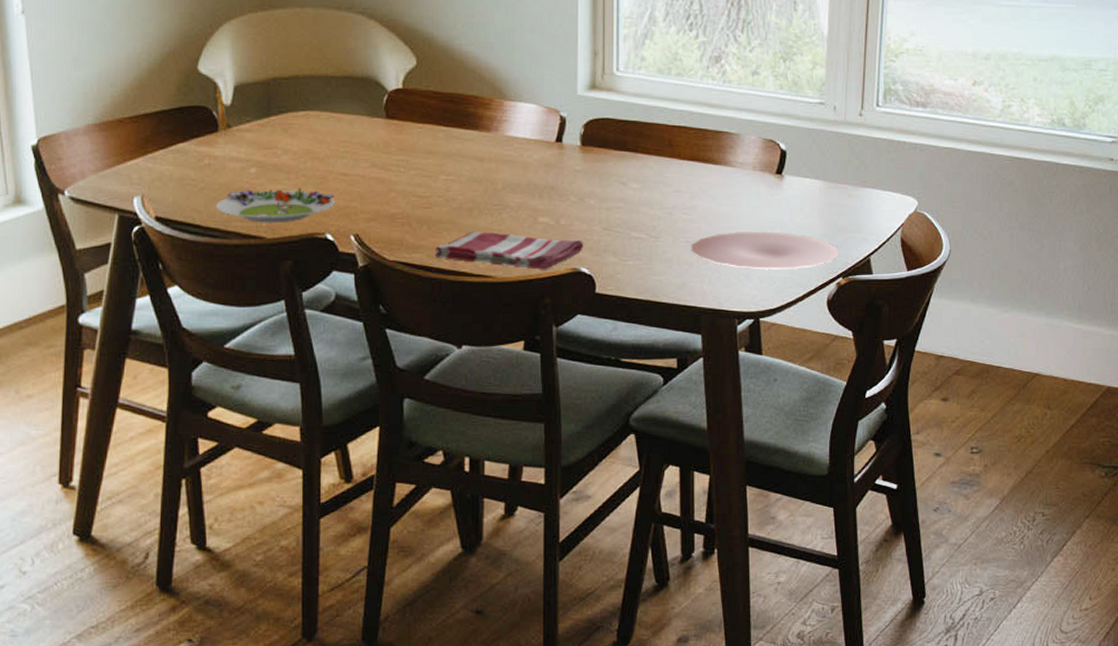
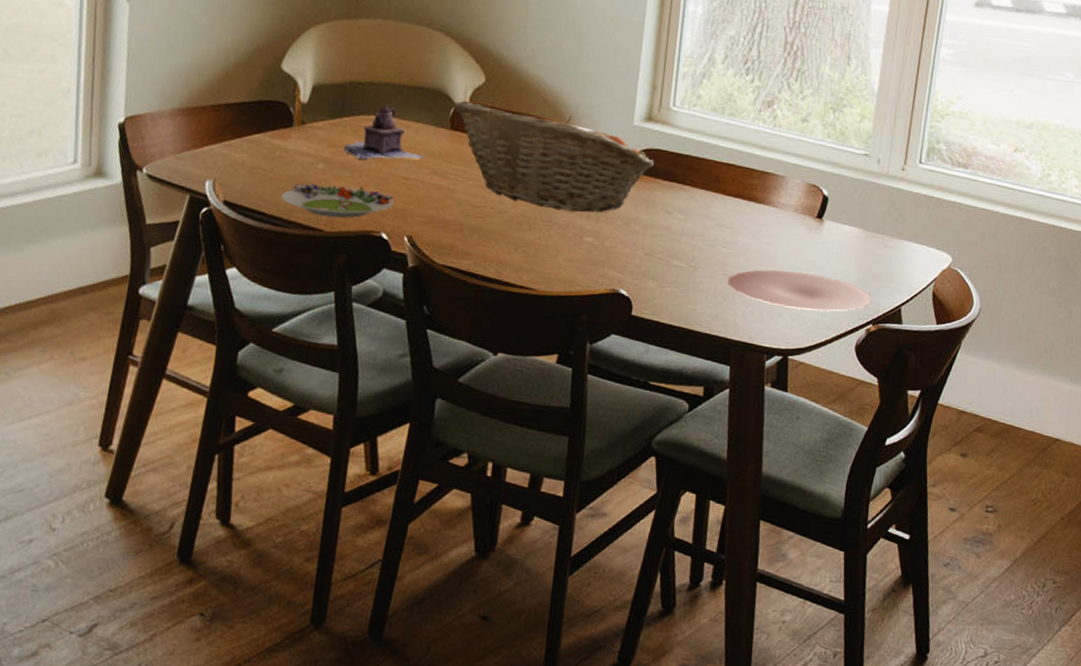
teapot: none [275,99,362,160] -> present [343,105,425,160]
fruit basket: none [386,86,604,192] -> present [453,100,655,213]
dish towel: present [434,231,583,270] -> none [481,244,625,288]

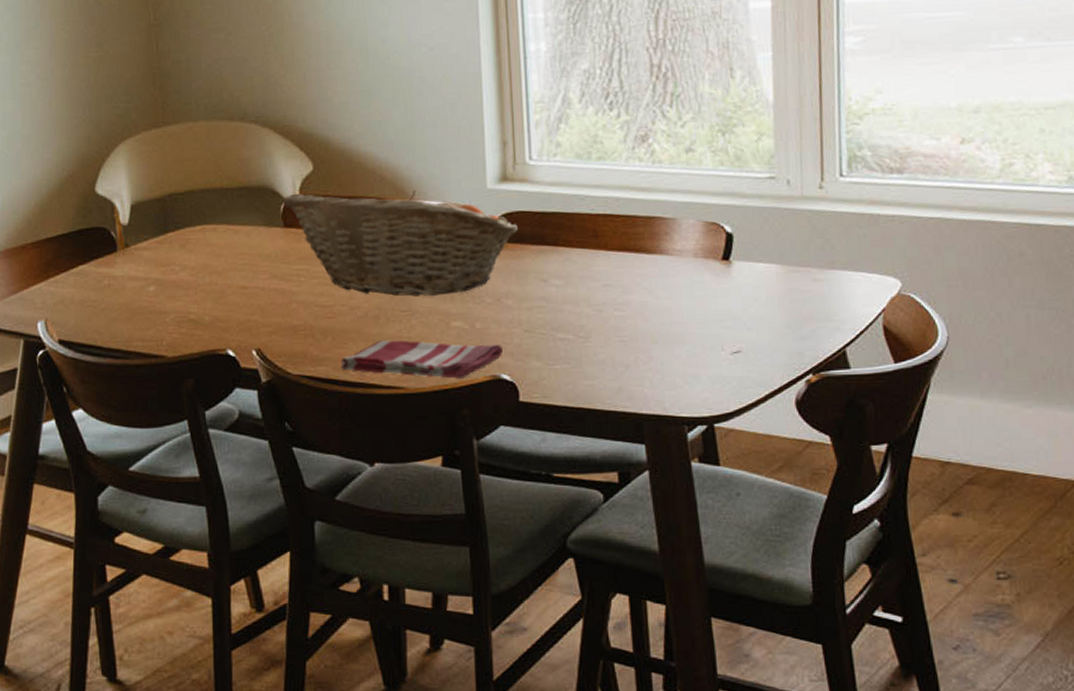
salad plate: present [281,183,394,219] -> none [116,304,235,342]
teapot: present [343,105,425,160] -> none [173,213,261,276]
dish towel: none [481,244,625,288] -> present [340,340,503,379]
plate: present [727,269,872,312] -> none [626,325,808,368]

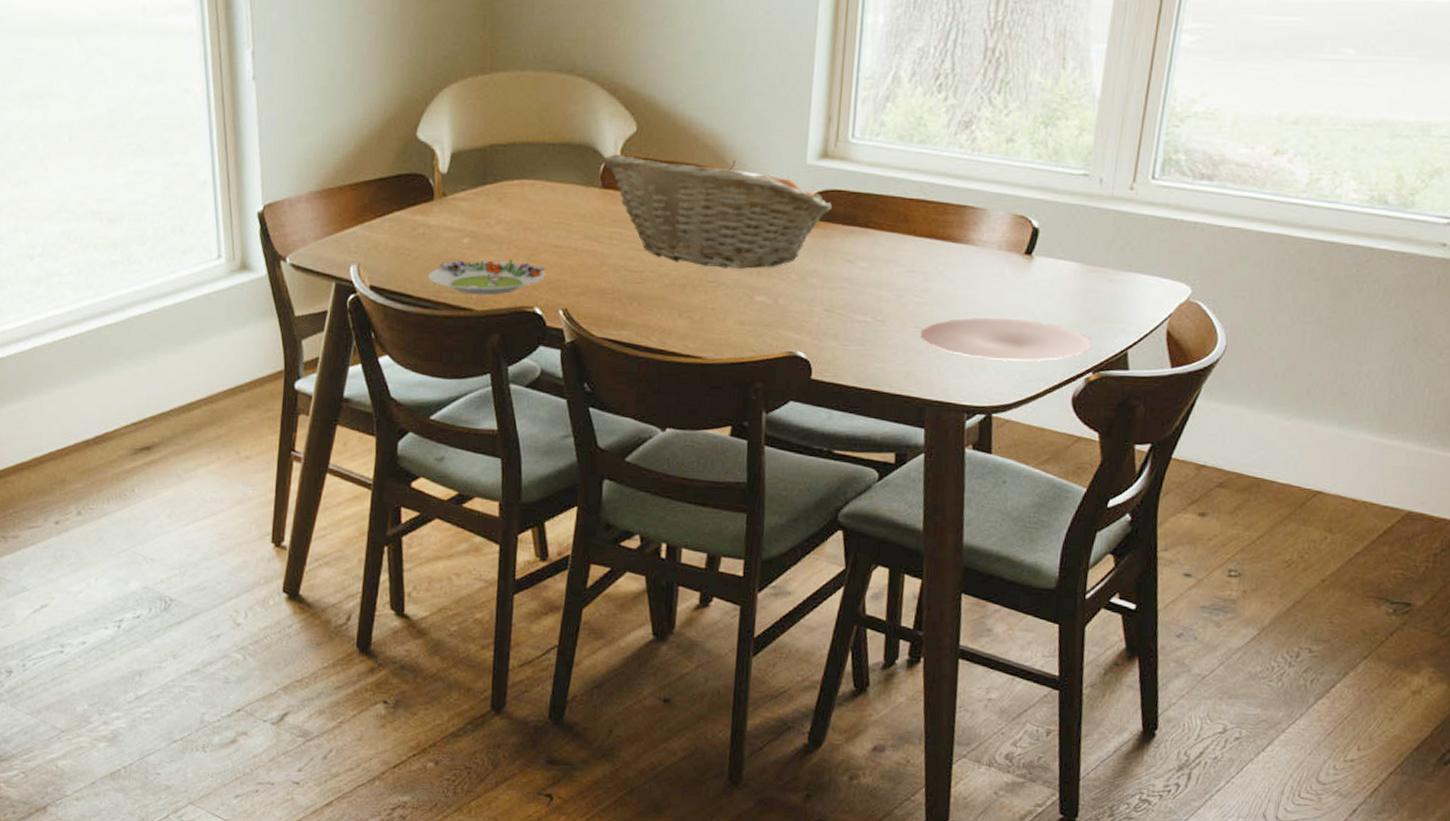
salad plate: none [116,304,235,342] -> present [428,260,545,296]
dish towel: present [340,340,503,379] -> none [643,309,802,353]
plate: none [626,325,808,368] -> present [920,317,1092,361]

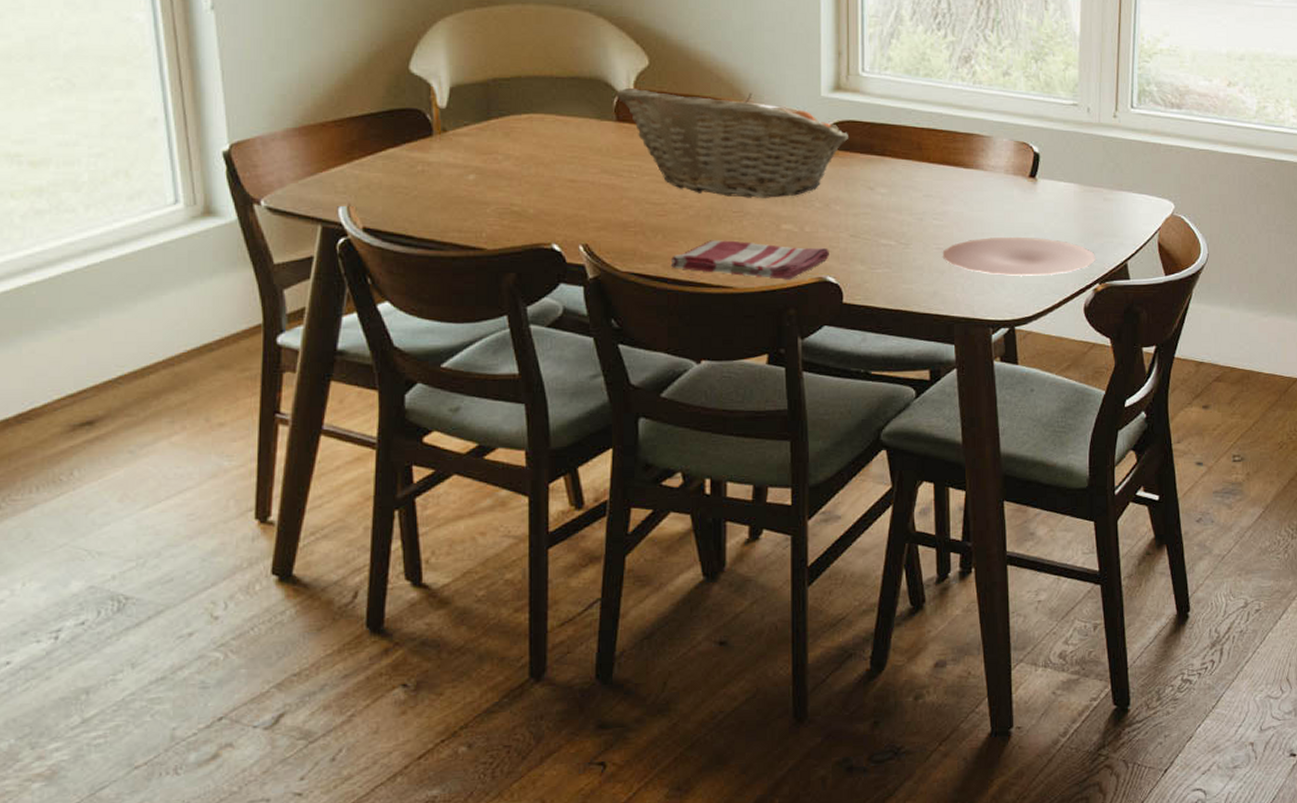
salad plate: present [428,260,545,296] -> none [430,196,561,234]
dish towel: none [643,309,802,353] -> present [670,240,829,280]

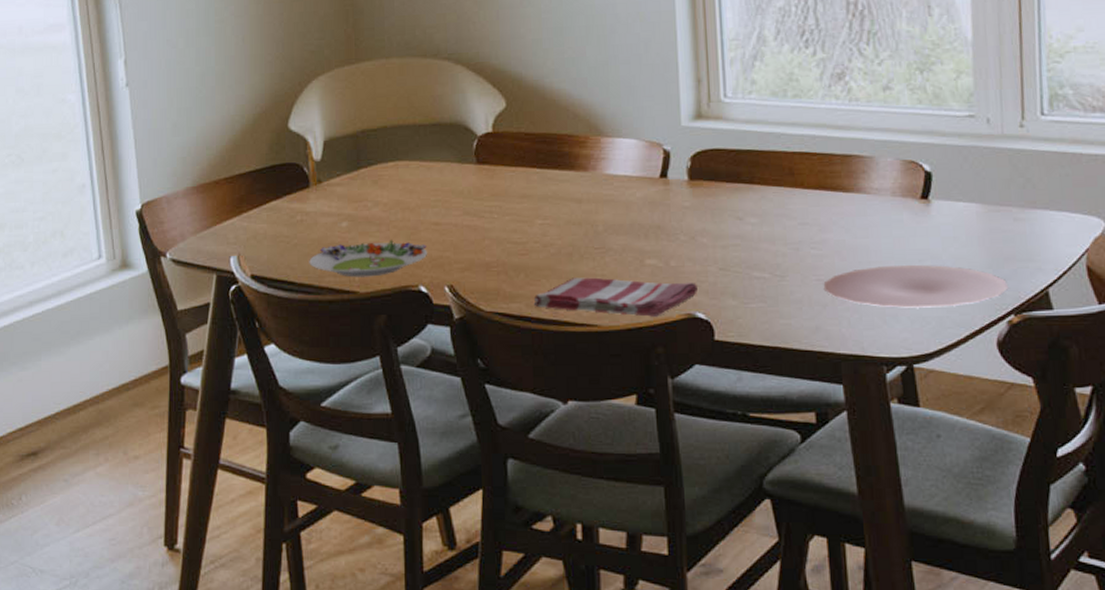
salad plate: none [430,196,561,234] -> present [309,240,427,277]
fruit basket: present [616,87,849,198] -> none [475,127,714,234]

